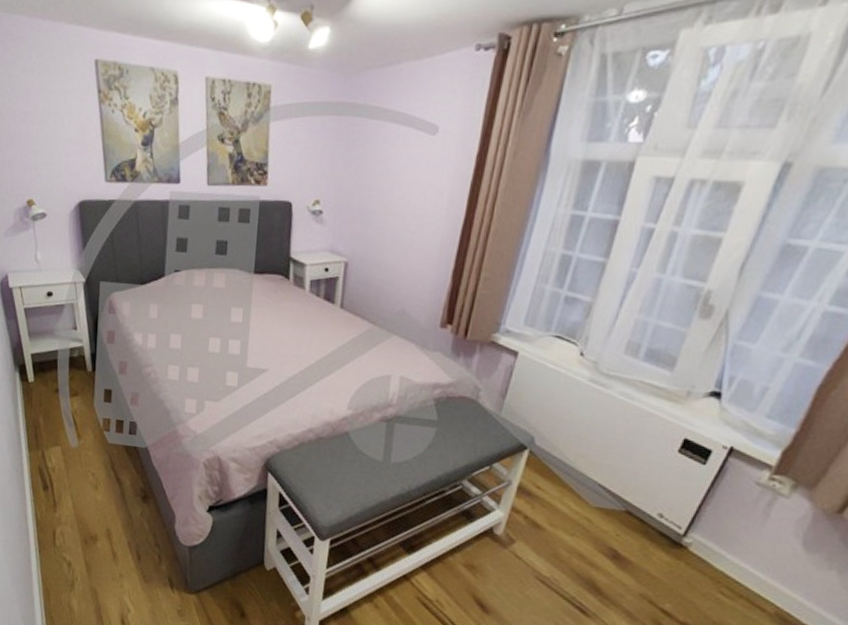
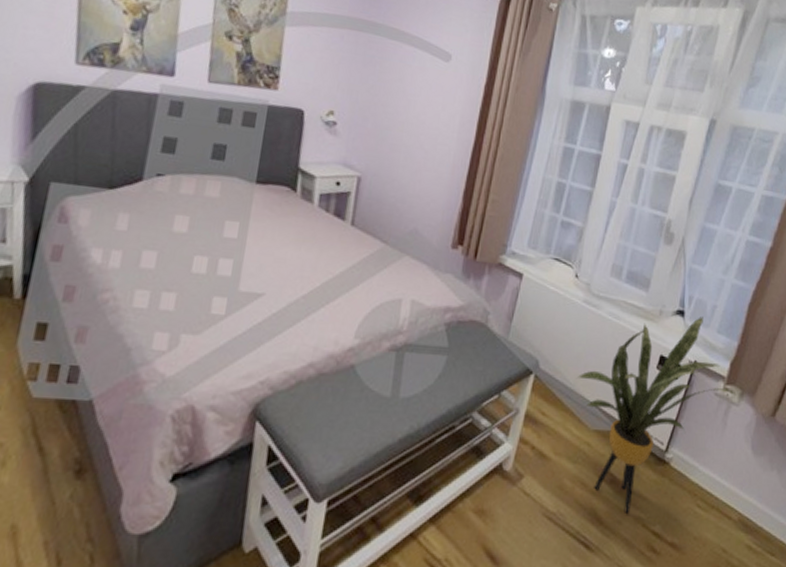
house plant: none [579,399,786,589] -> present [578,317,735,513]

